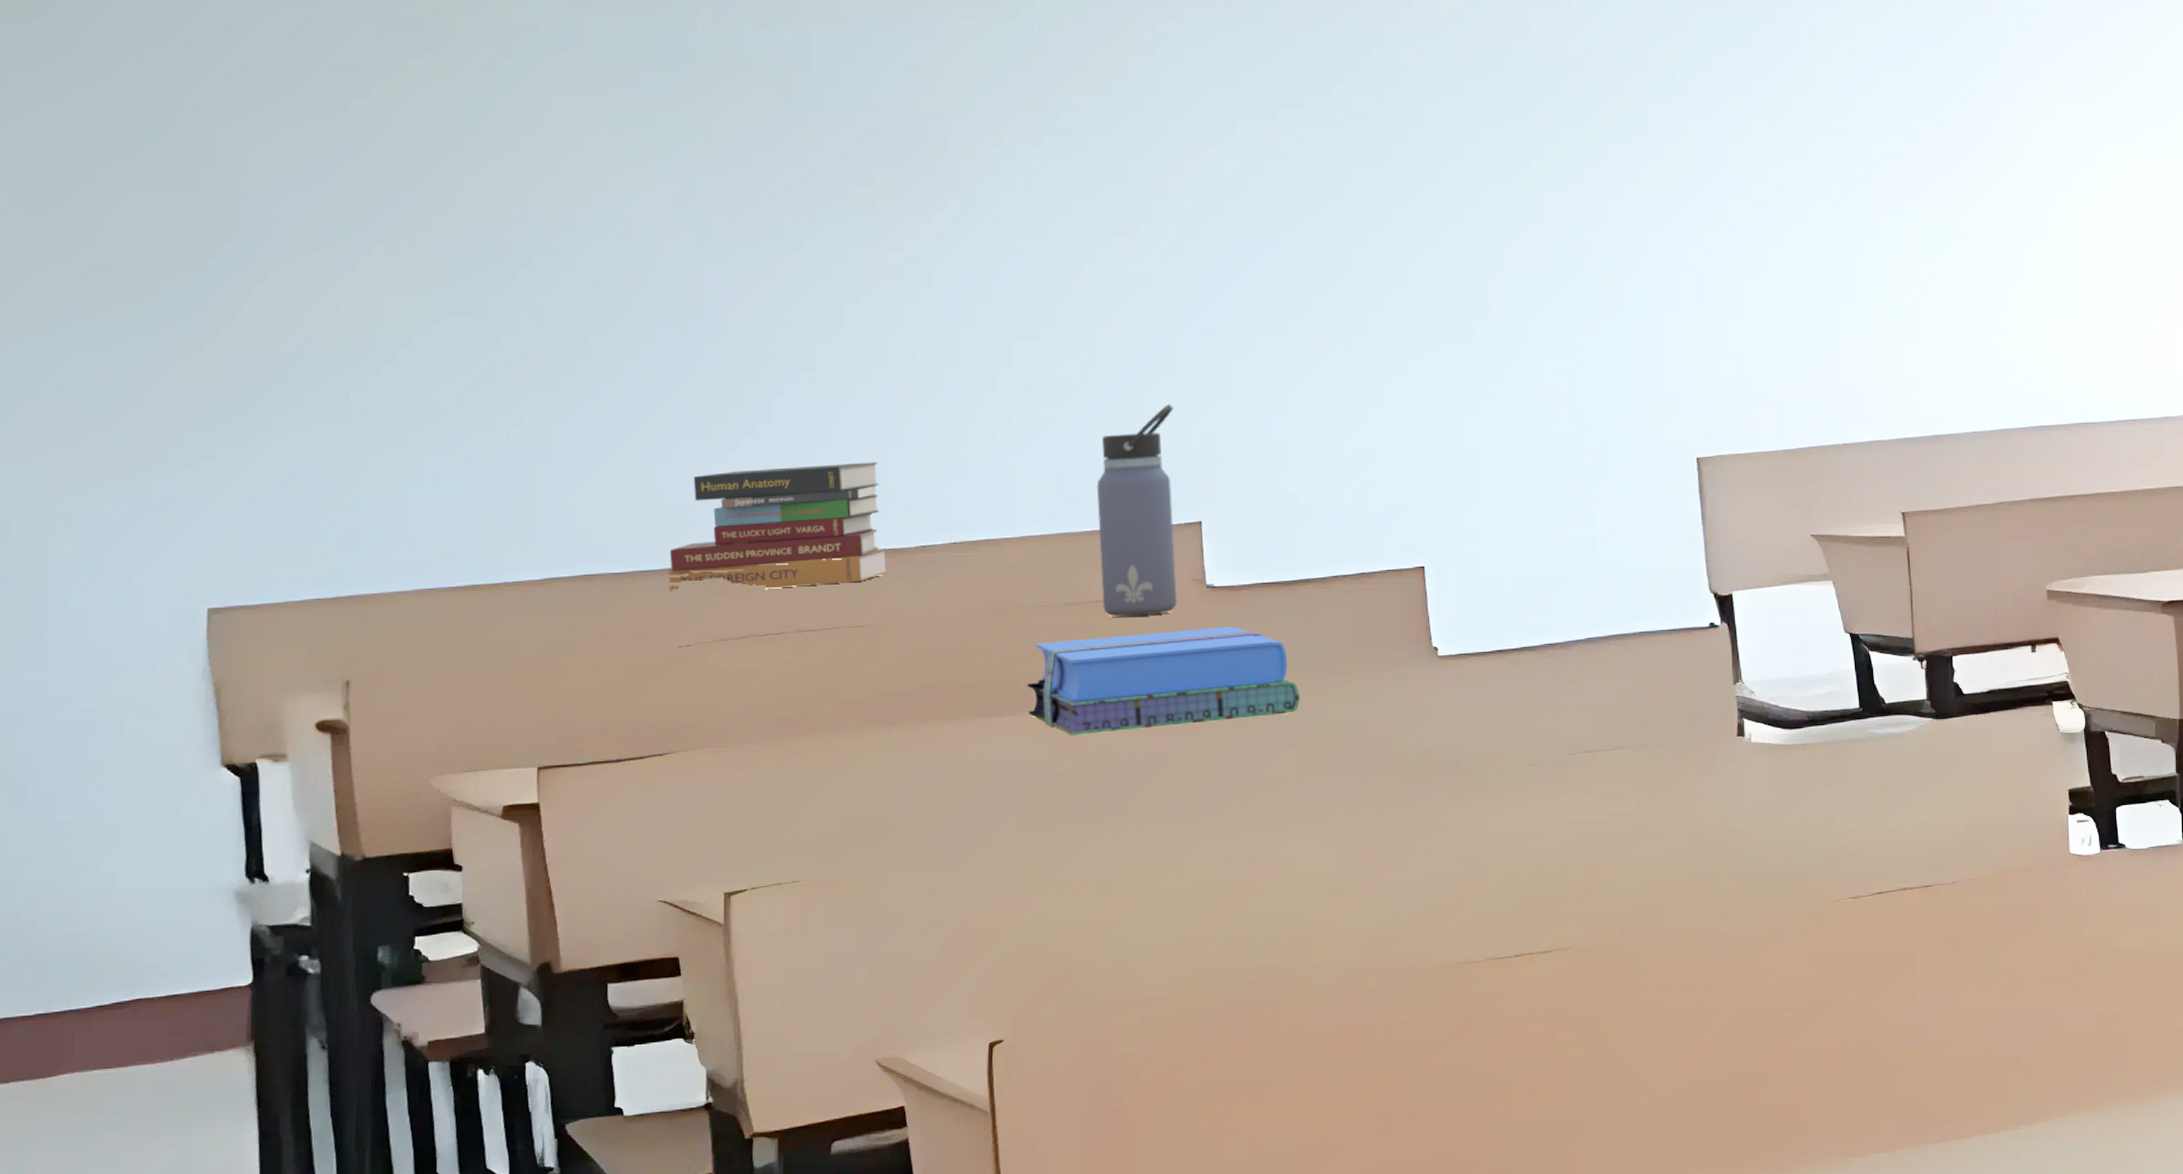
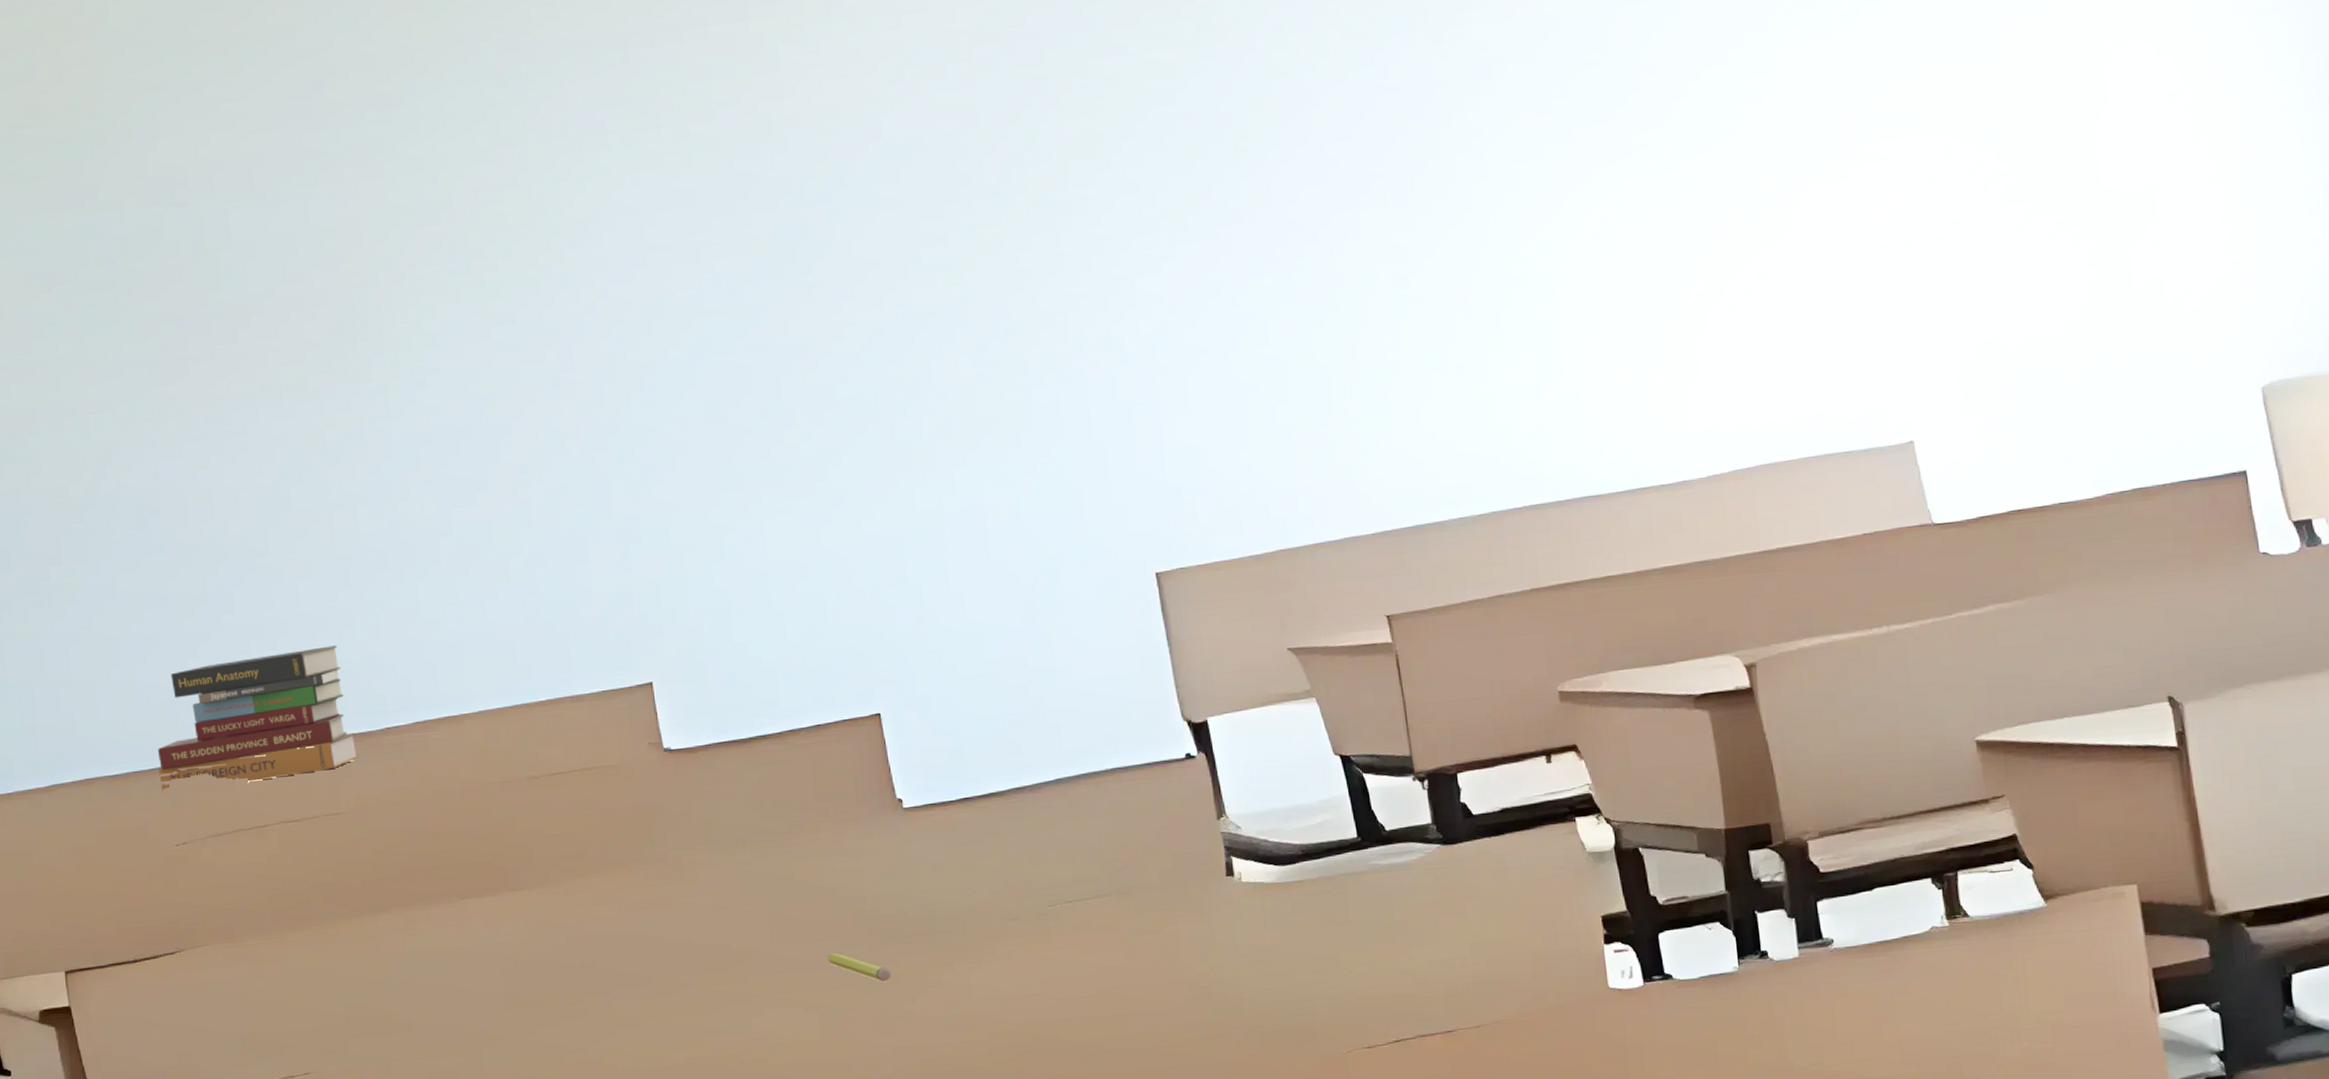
books: present [1027,626,1300,735] -> none [501,790,768,913]
water bottle: present [1096,404,1177,617] -> none [546,562,637,788]
pencil: none [1349,787,1411,817] -> present [826,952,892,982]

